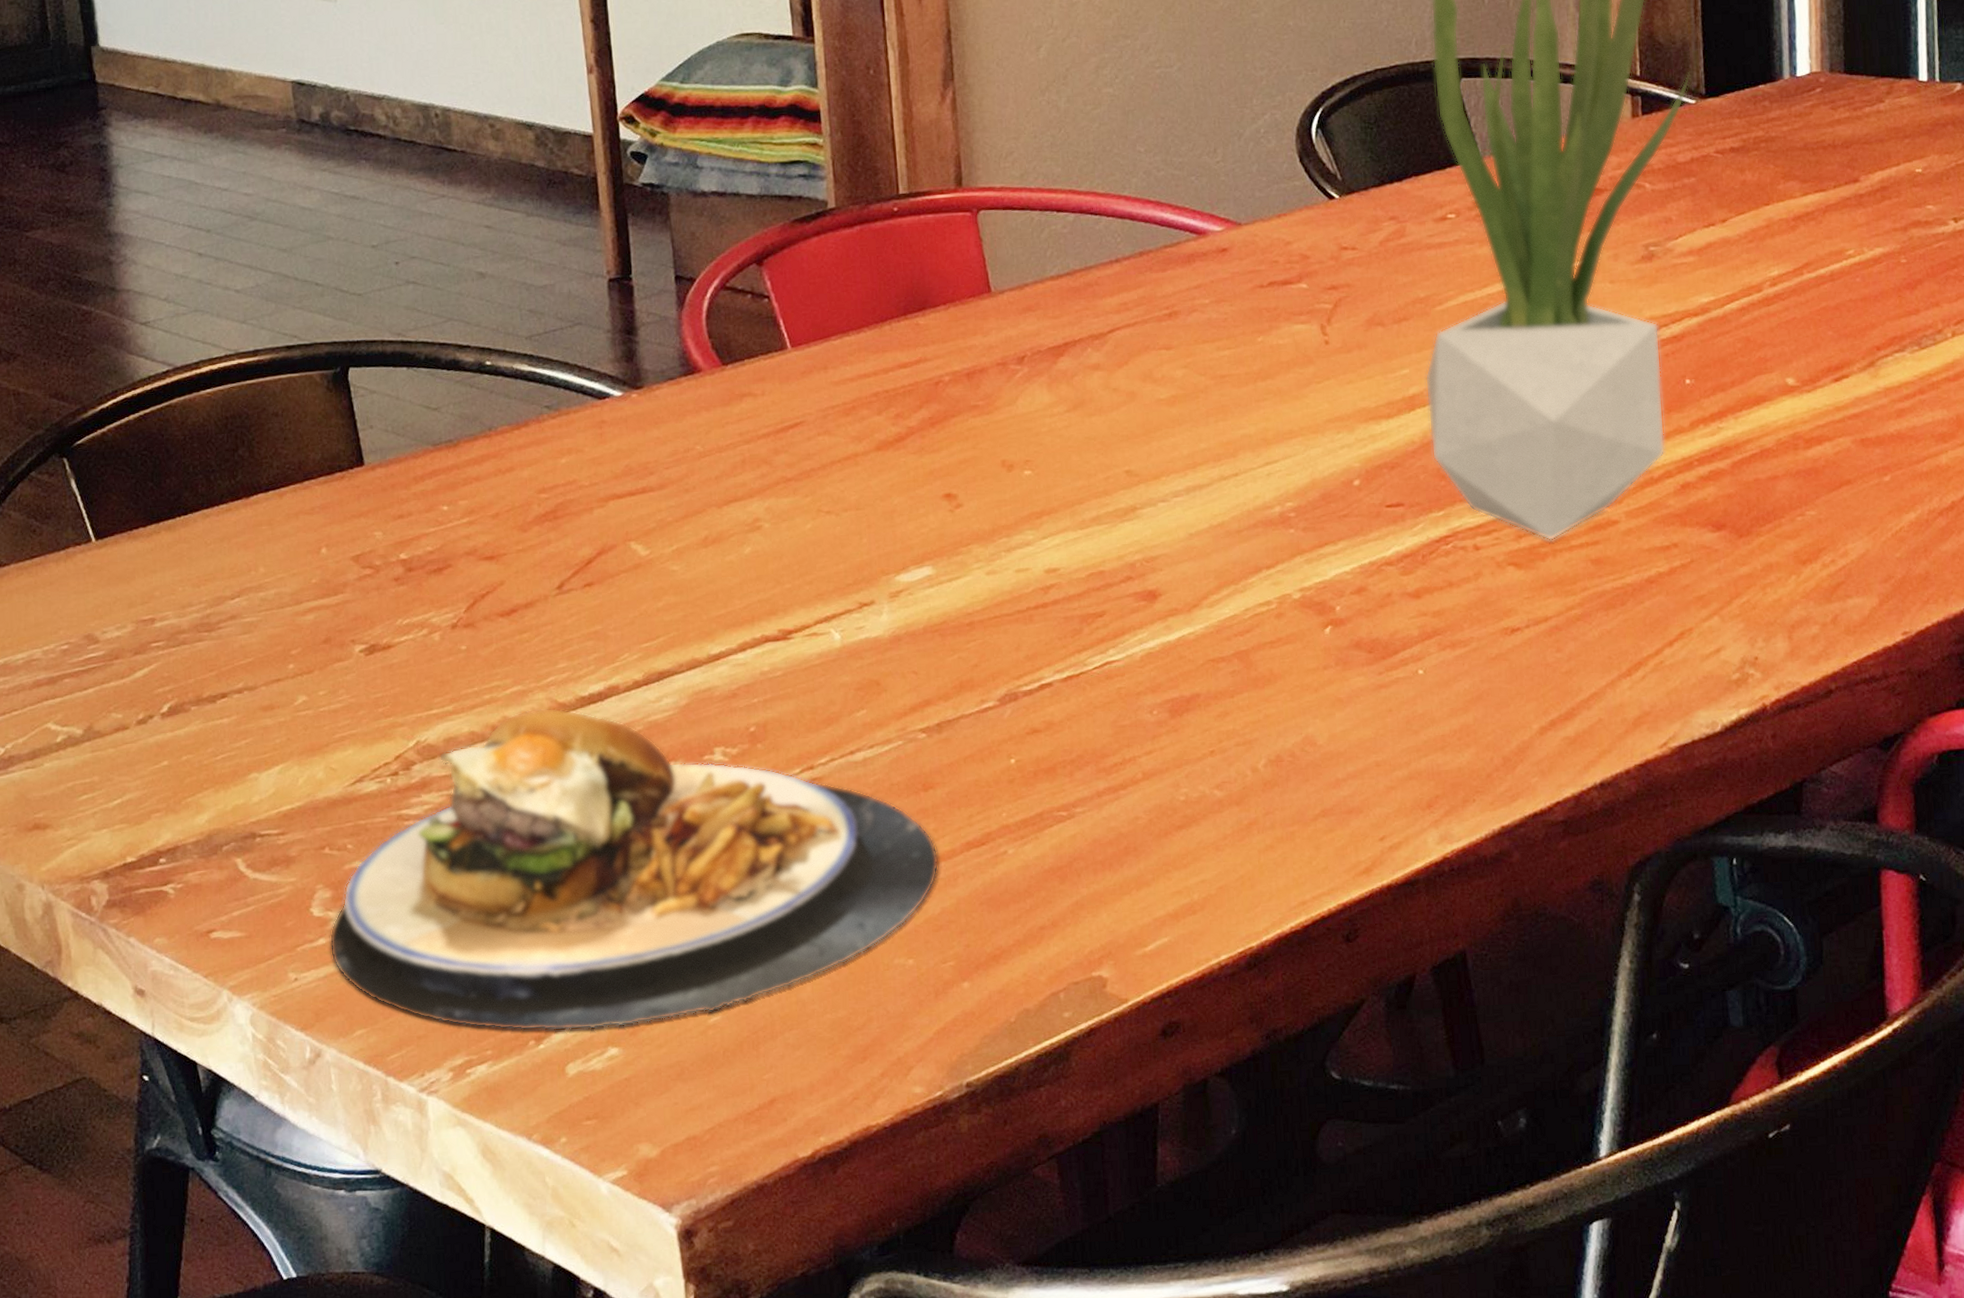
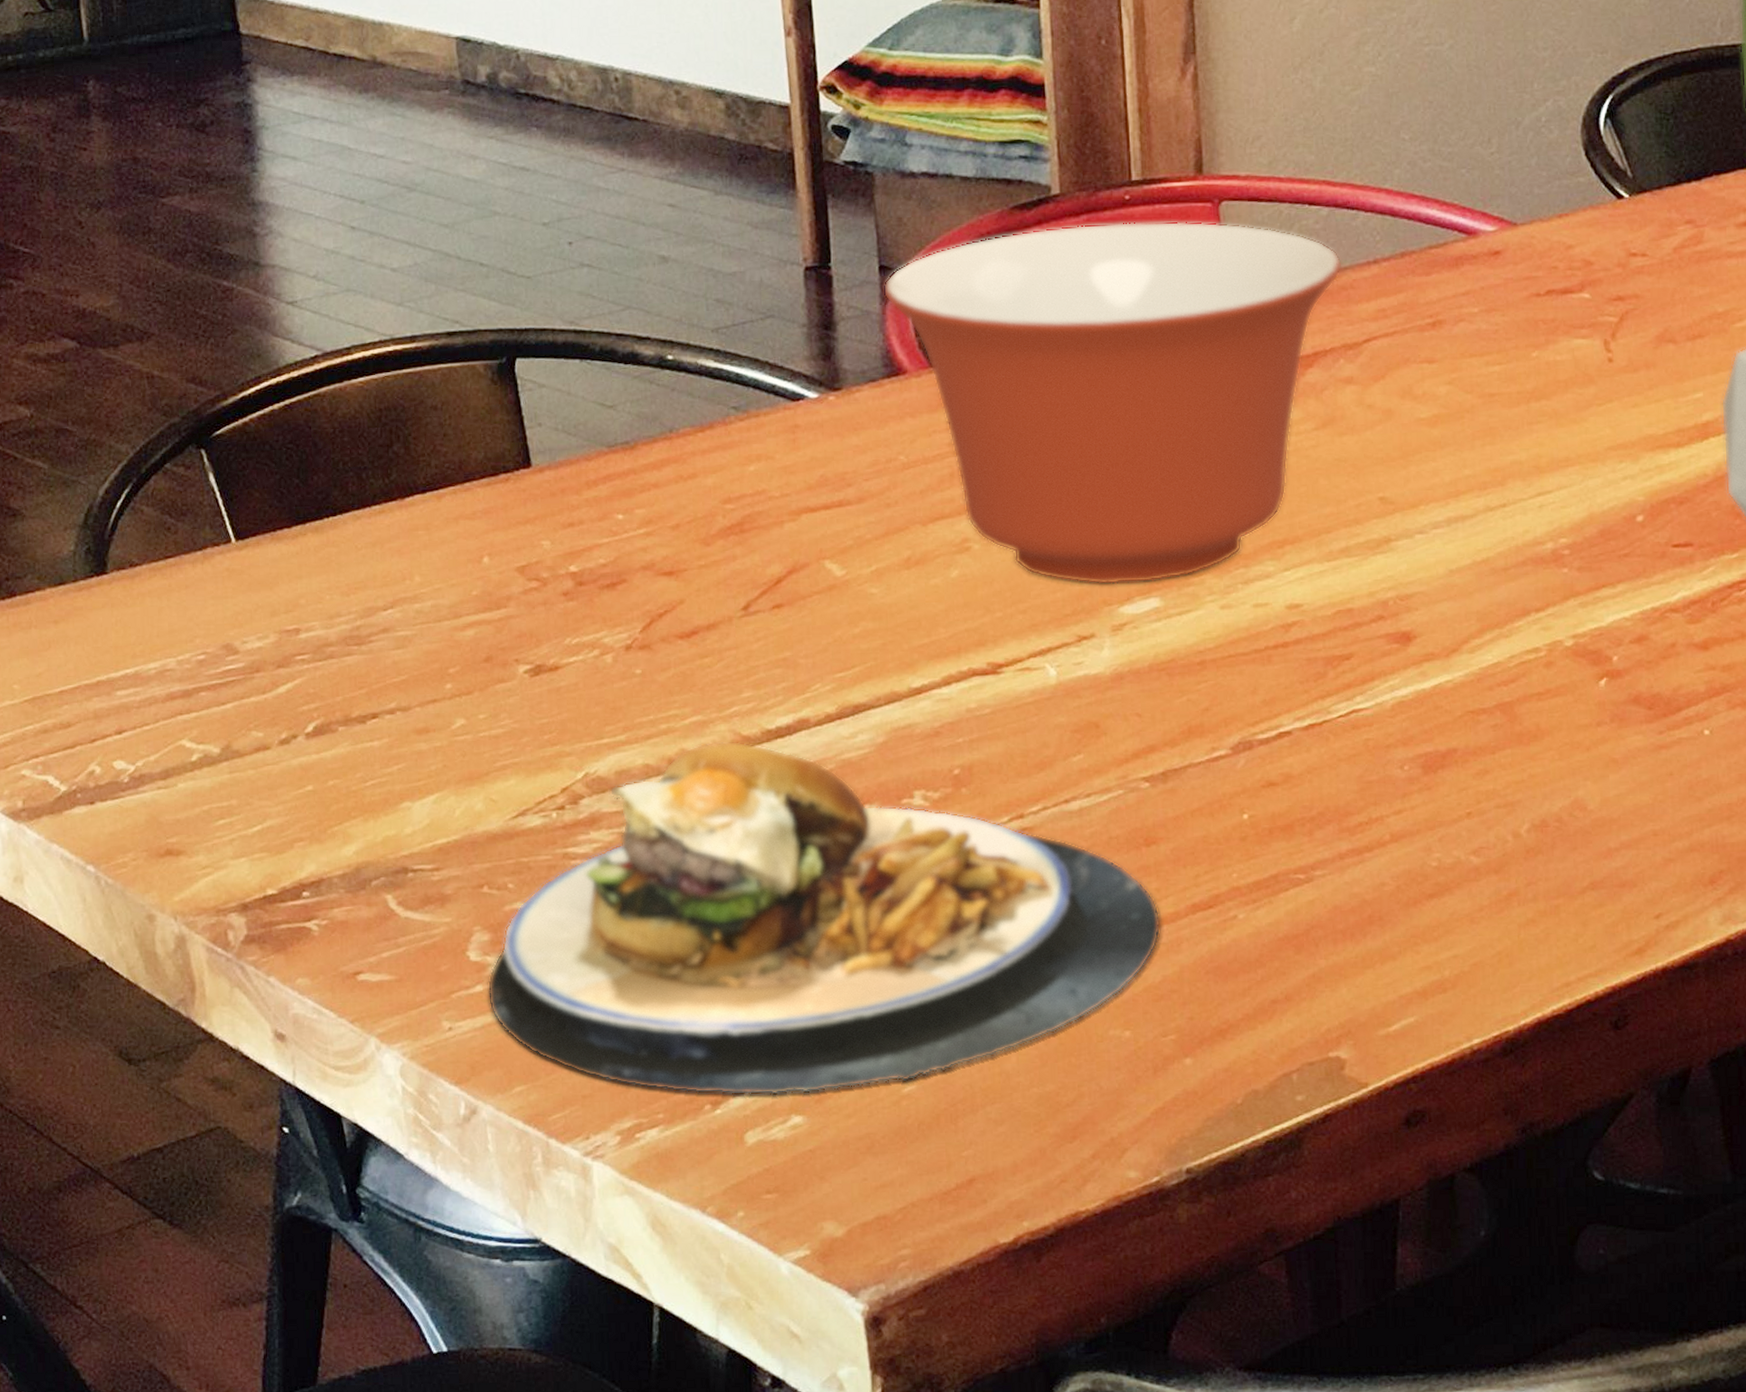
mixing bowl: none [679,229,1089,557] -> present [883,221,1343,585]

